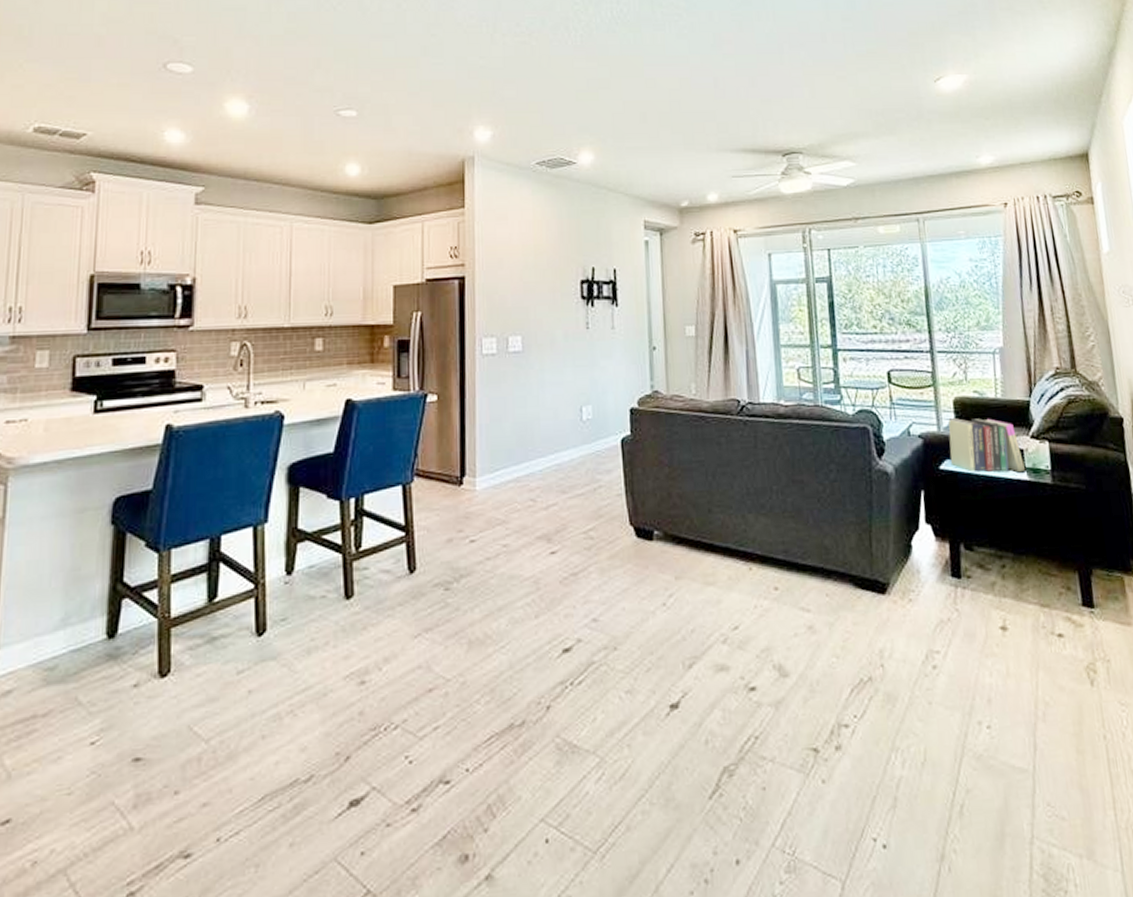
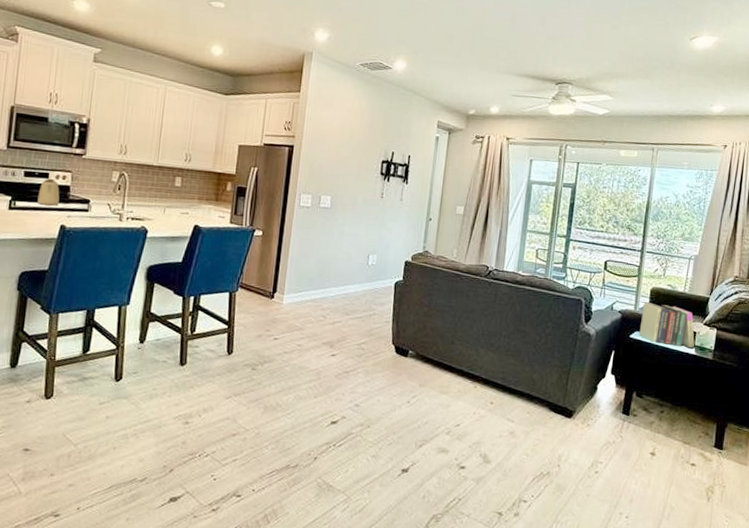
kettle: none [132,363,162,401] -> present [37,178,60,206]

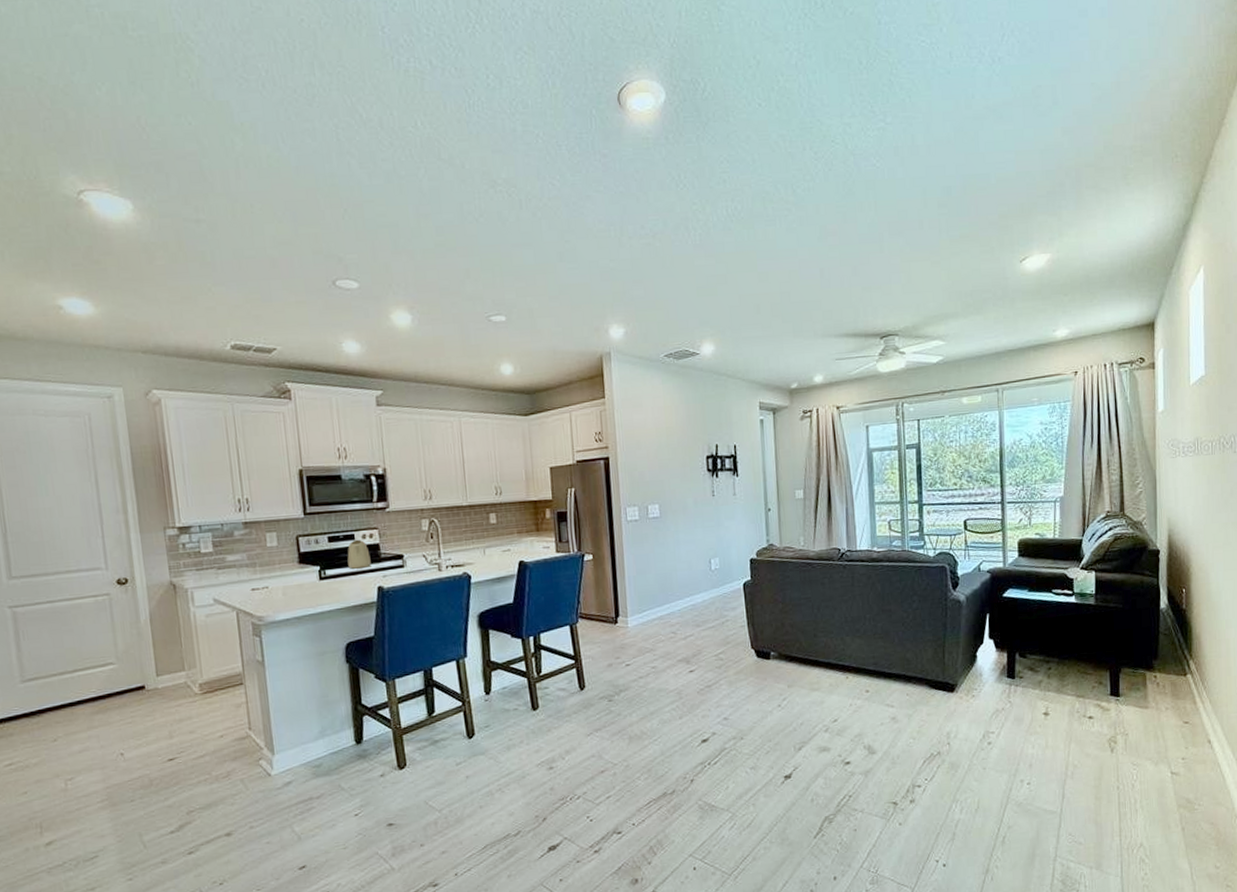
books: present [639,301,695,349] -> none [1012,555,1074,598]

